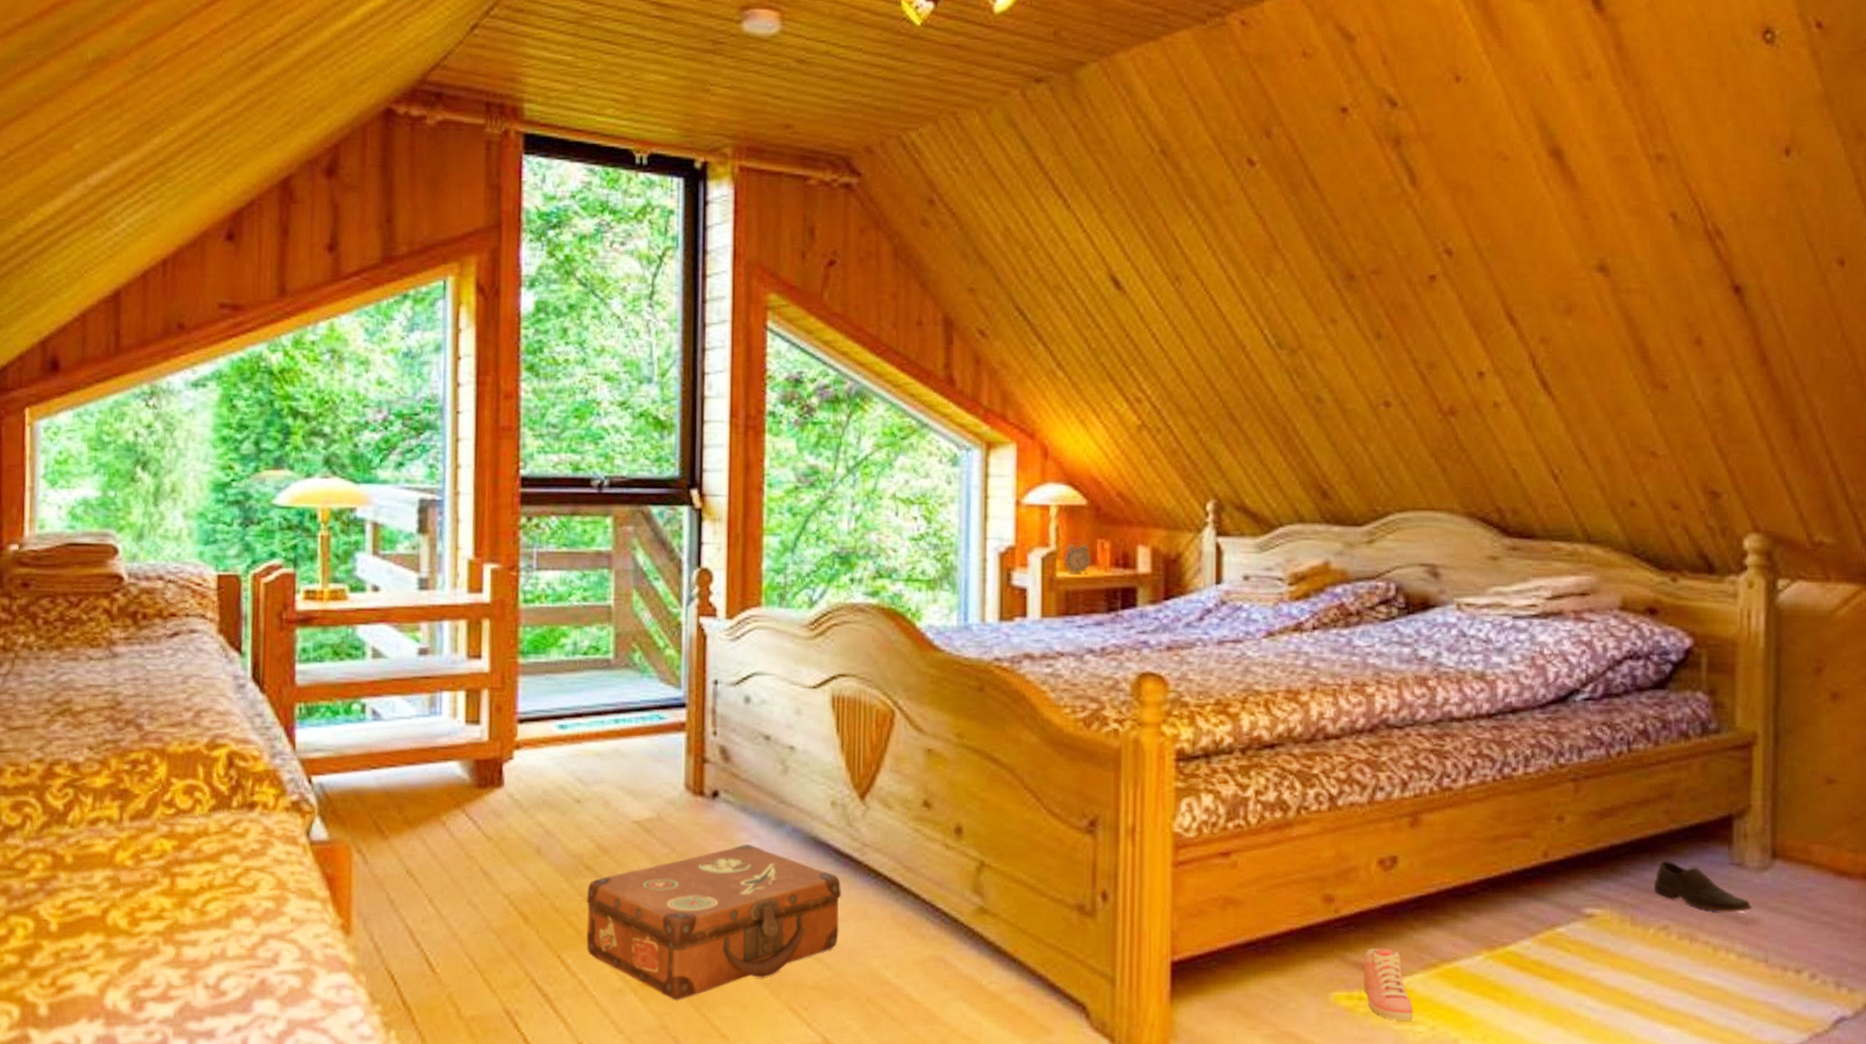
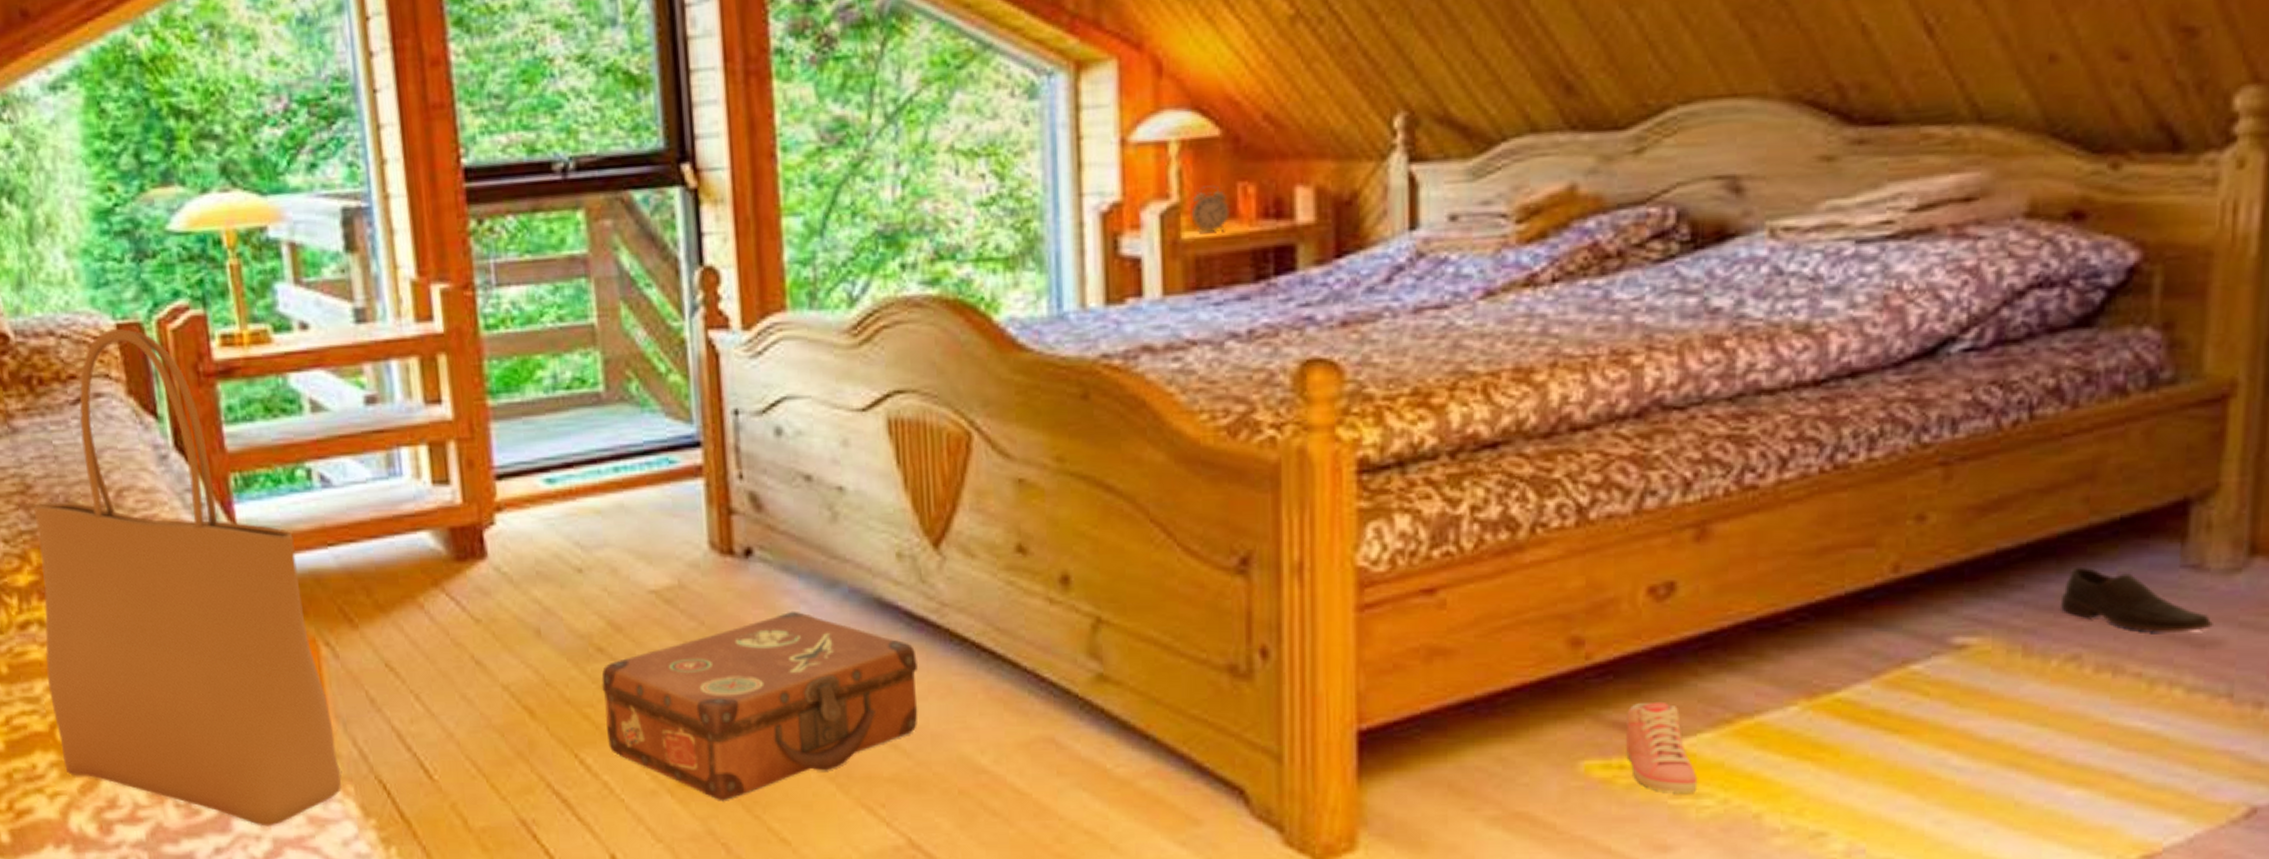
tote bag: none [107,579,356,1009] -> present [33,329,342,827]

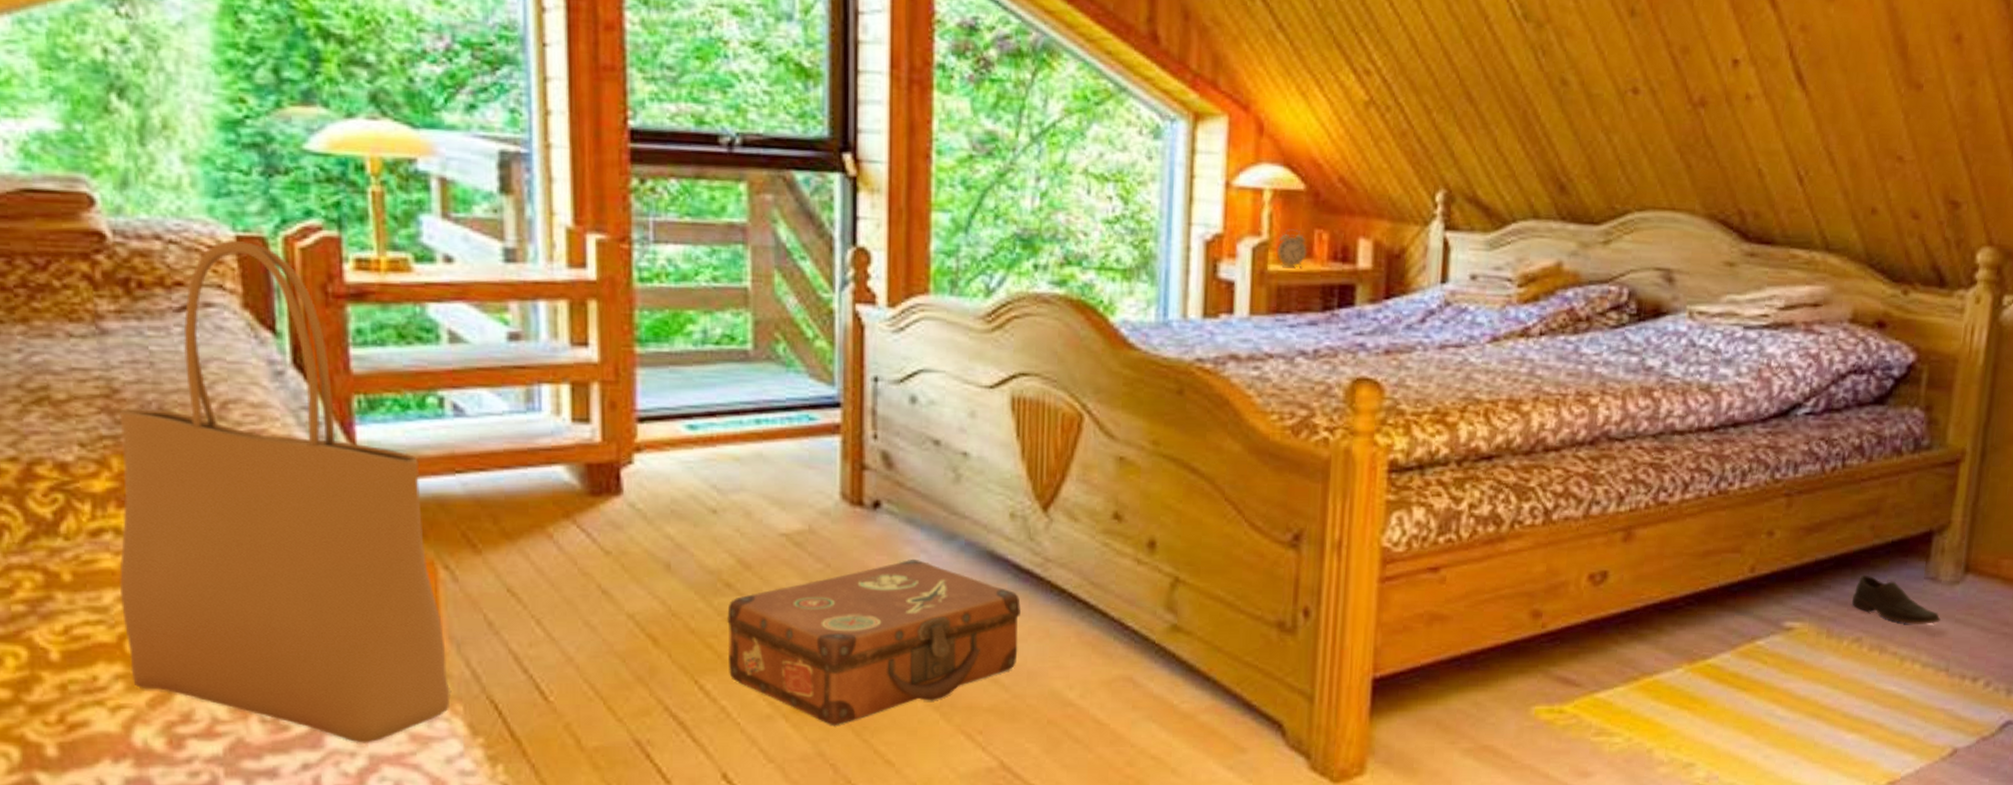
sneaker: present [1625,701,1698,794] -> none [1564,662,1612,733]

